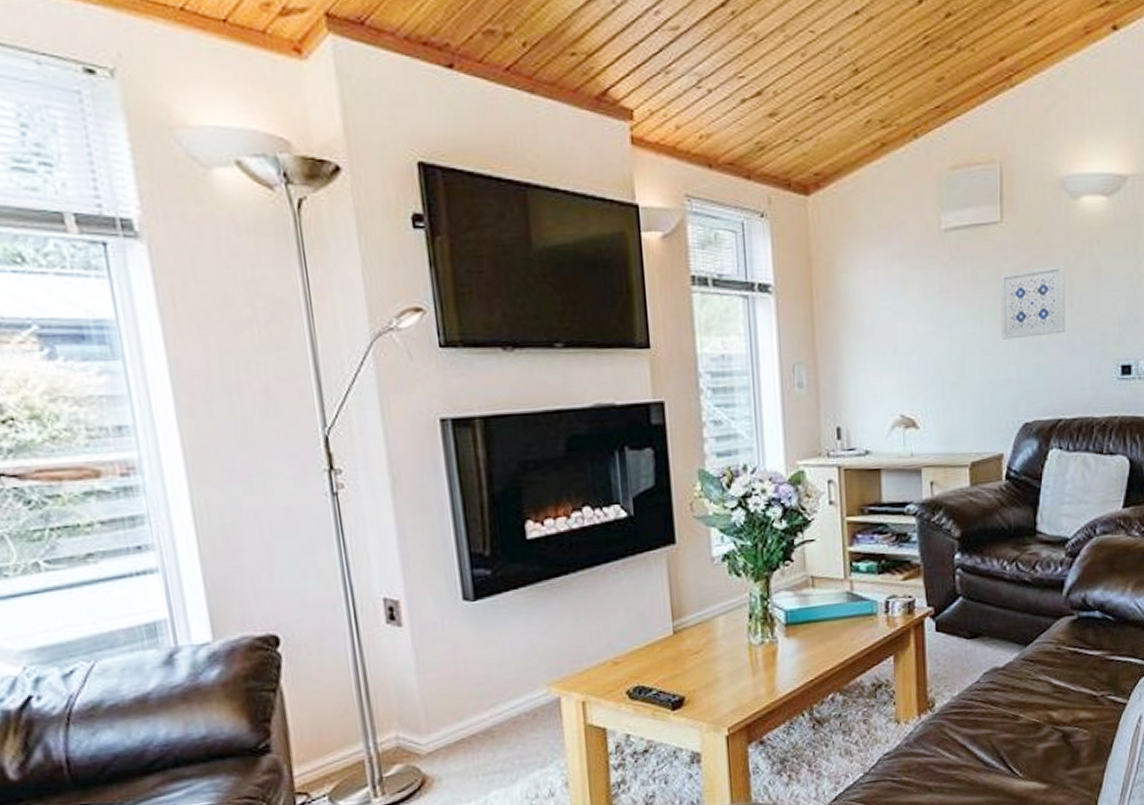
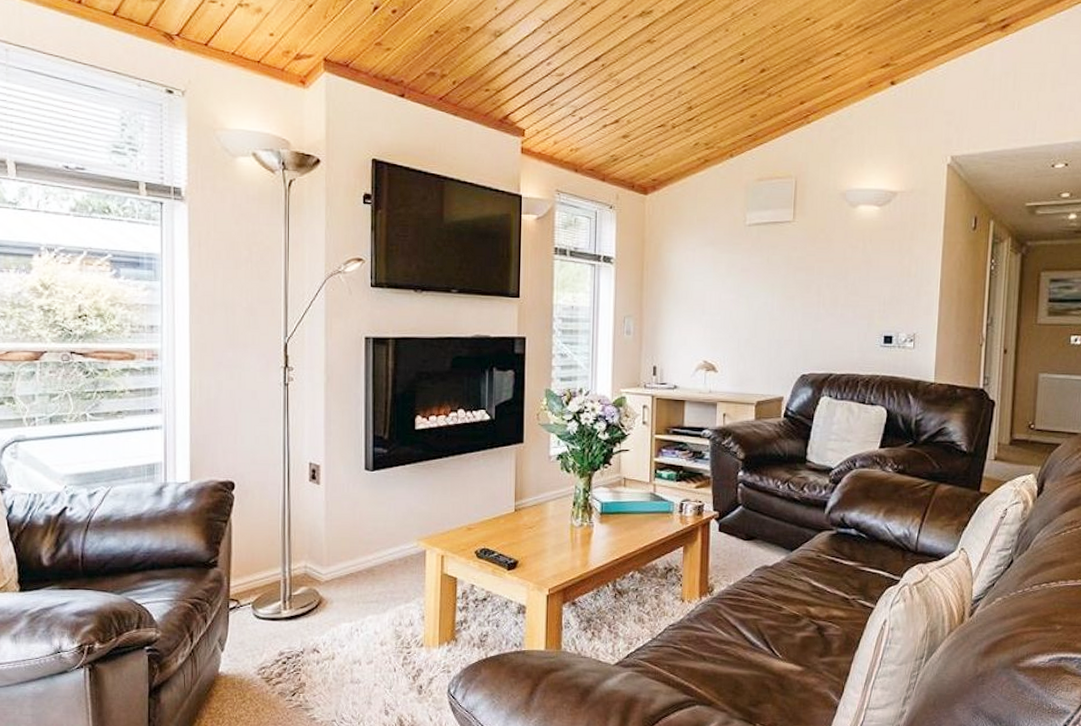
wall art: present [1000,265,1065,340] -> none [788,256,842,310]

